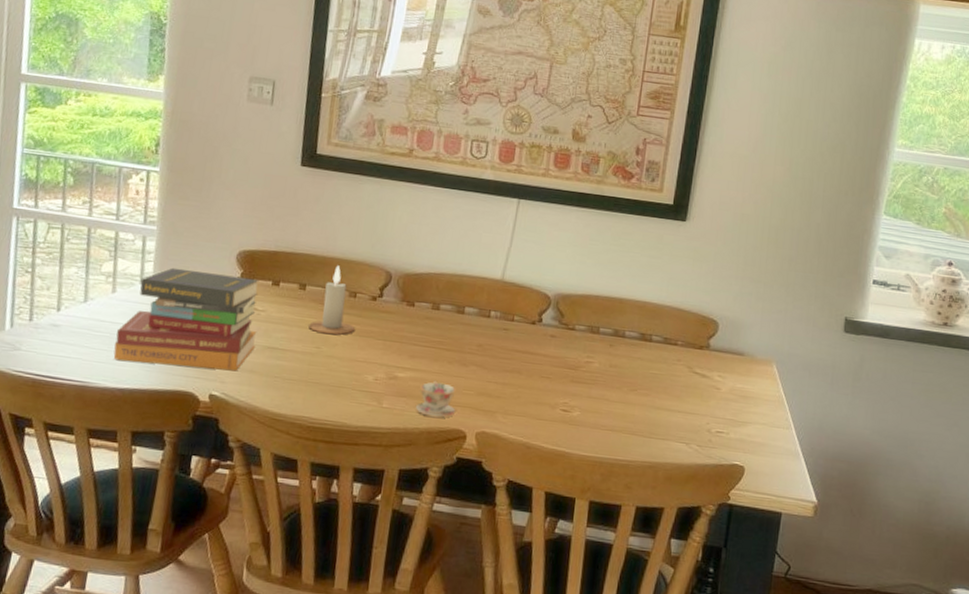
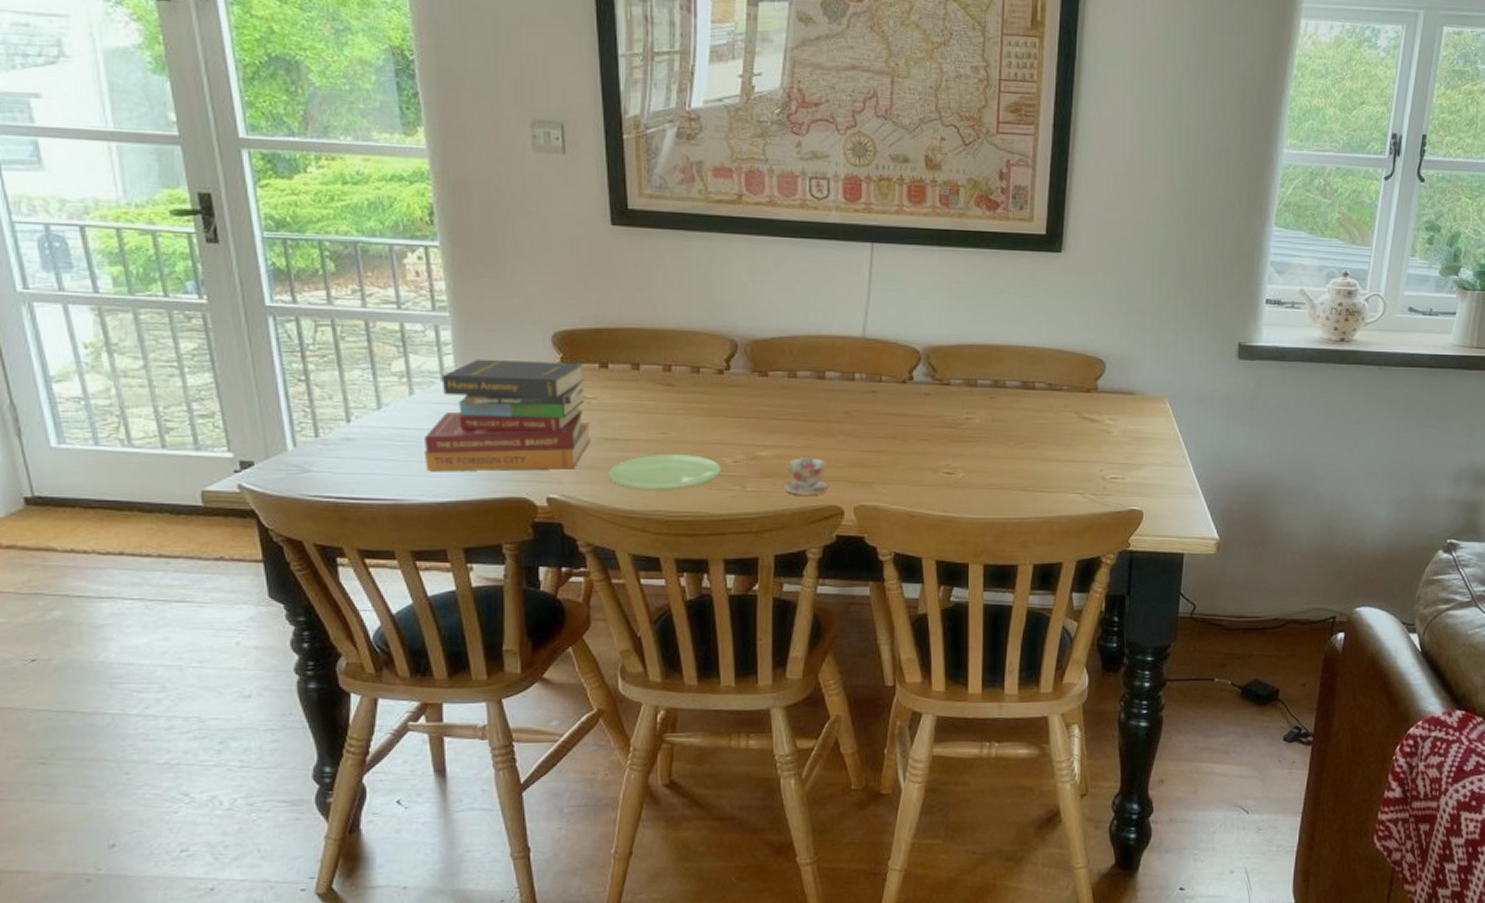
plate: none [264,365,364,400] -> present [608,454,722,490]
candle: present [309,265,355,335] -> none [650,338,703,418]

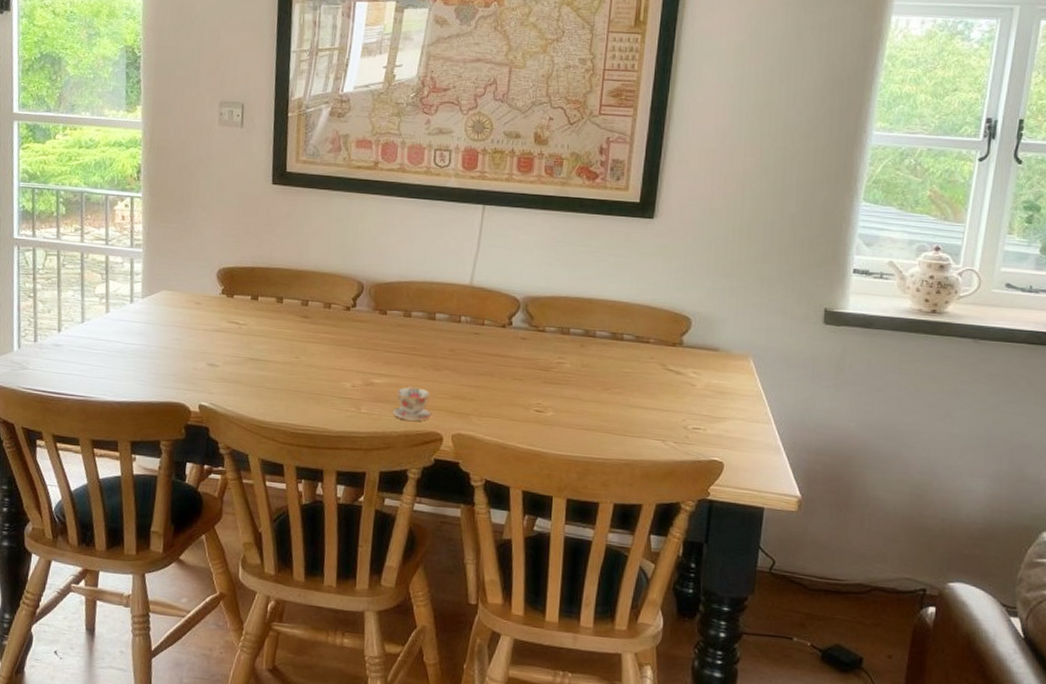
books: present [425,359,591,472] -> none [110,287,240,383]
plate: present [608,454,722,490] -> none [248,375,342,407]

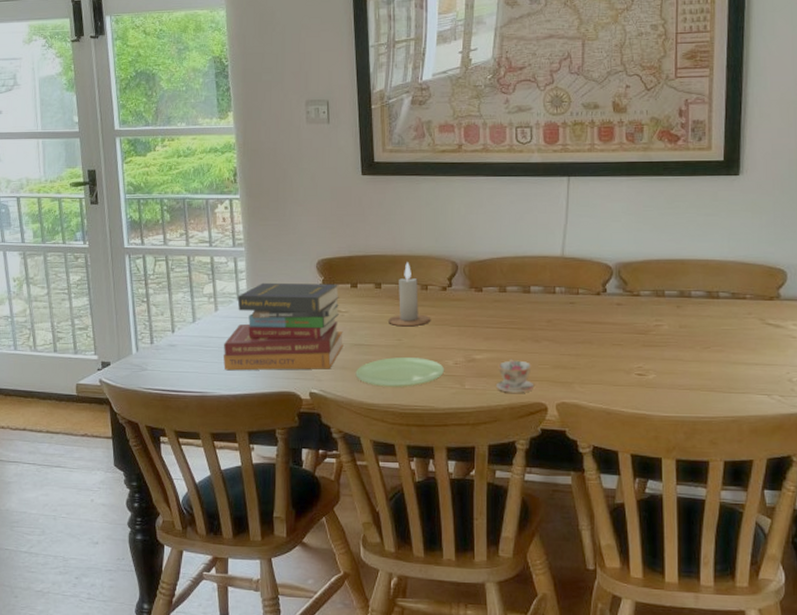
books: none [110,287,240,383] -> present [223,282,343,371]
plate: none [248,375,342,407] -> present [355,357,445,387]
candle: none [287,278,331,345] -> present [388,262,430,327]

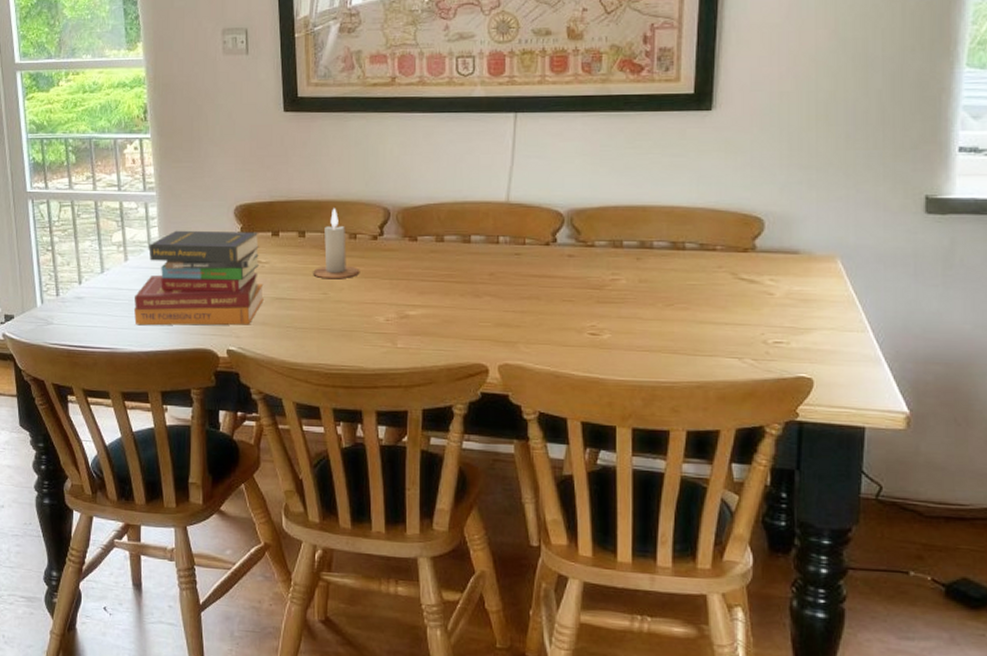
plate: present [355,357,445,387] -> none [277,313,375,345]
teacup: present [495,359,535,393] -> none [431,315,474,353]

